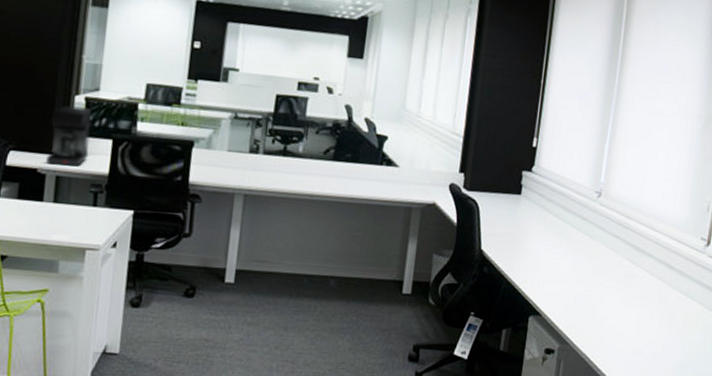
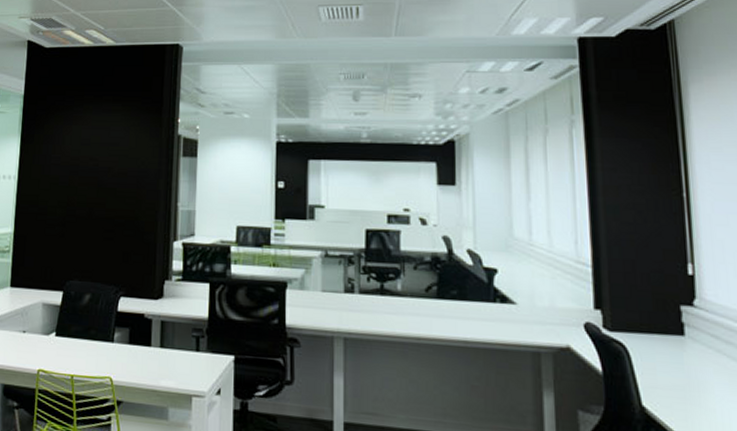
coffee maker: present [46,105,92,167] -> none [152,252,189,311]

